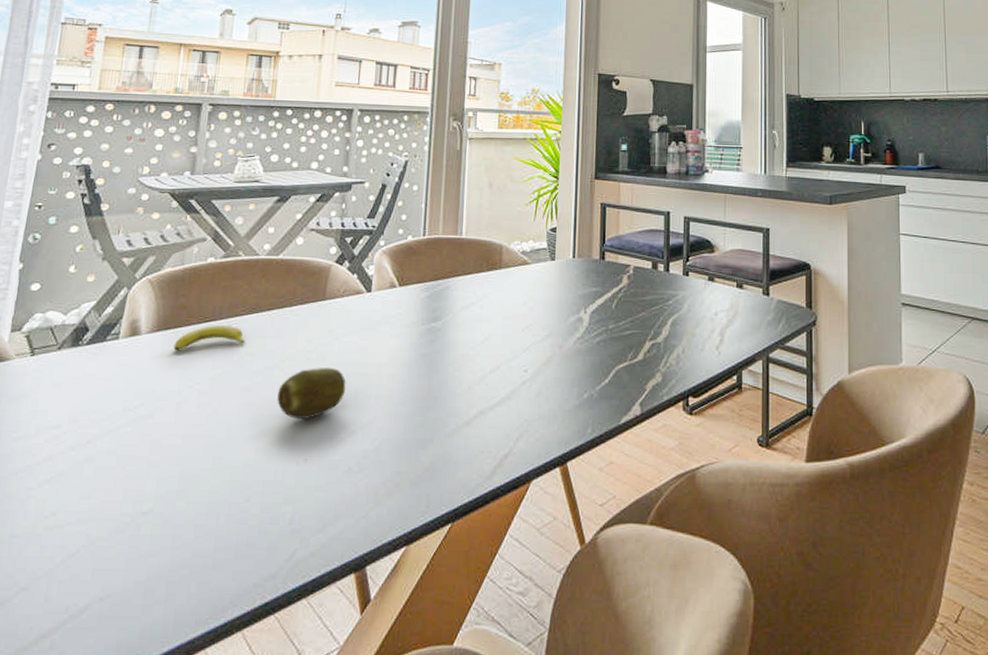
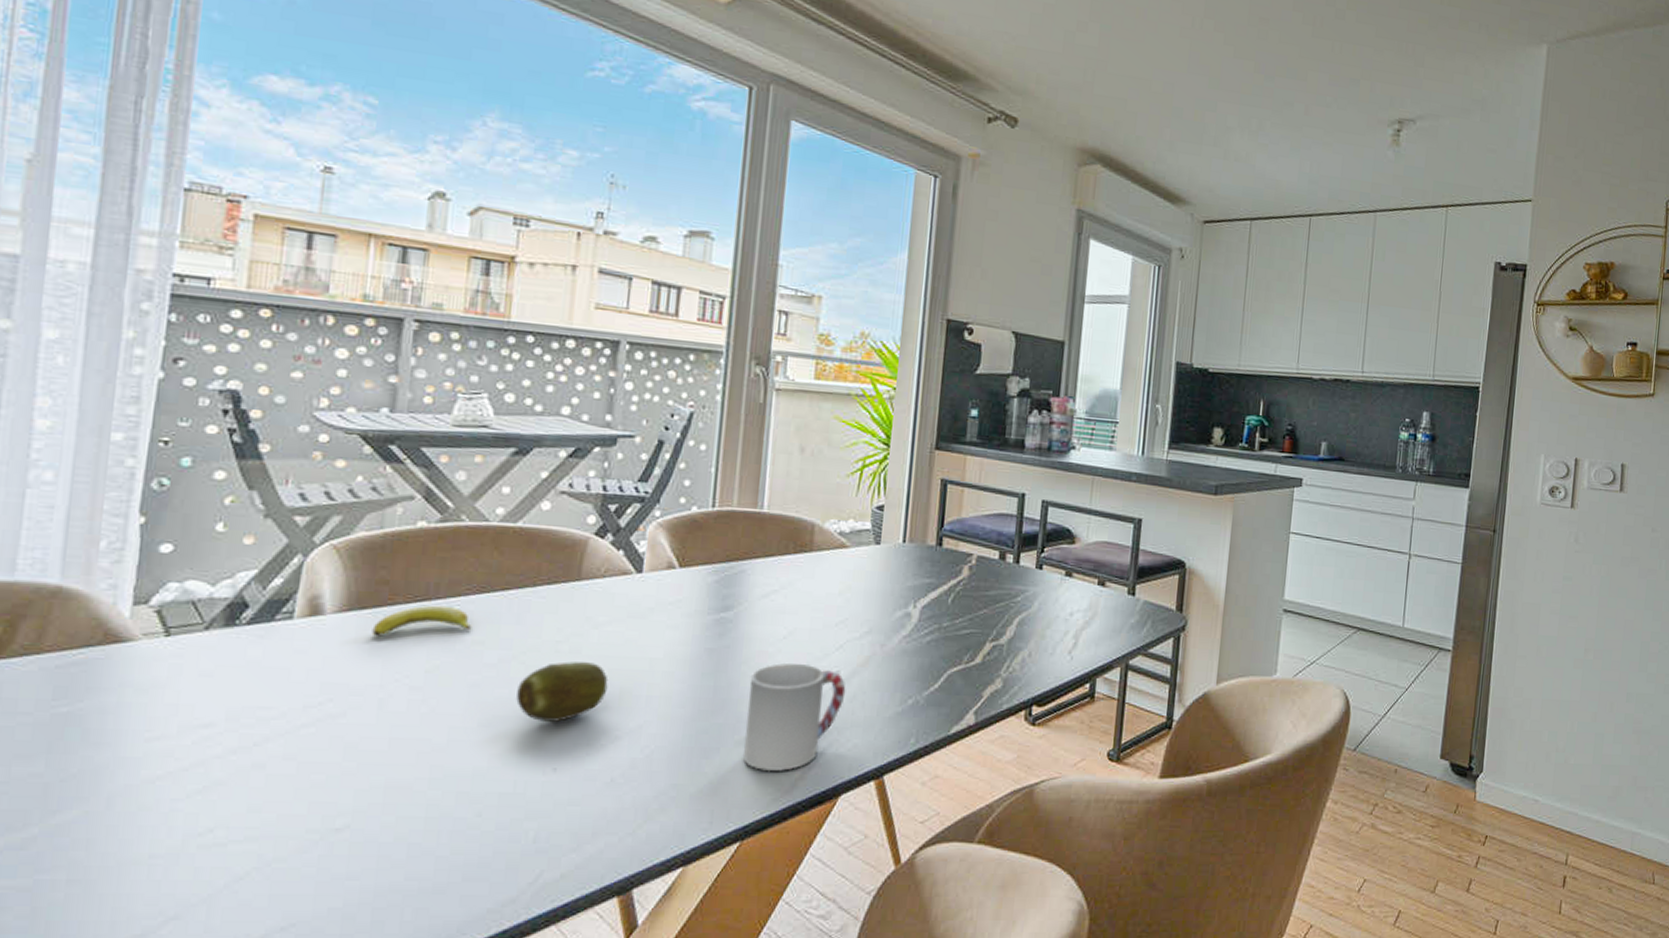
cup: none [452,365,533,460] -> present [743,663,846,772]

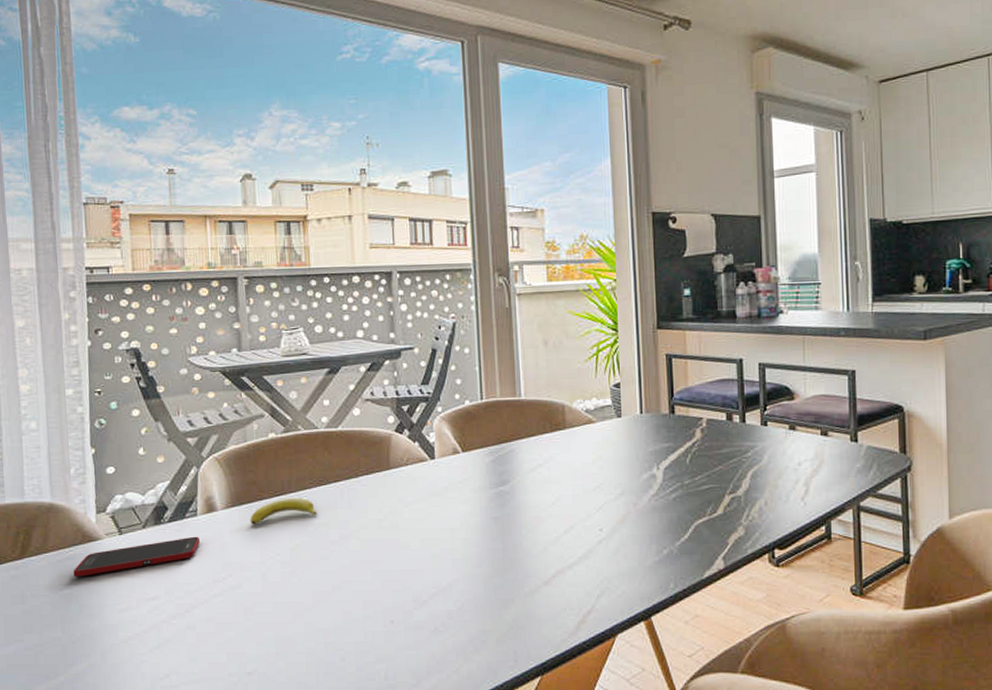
cell phone: none [79,645,291,690] -> present [73,536,200,577]
fruit: present [516,661,609,722] -> none [356,535,422,584]
cup: present [743,663,846,772] -> none [530,525,610,617]

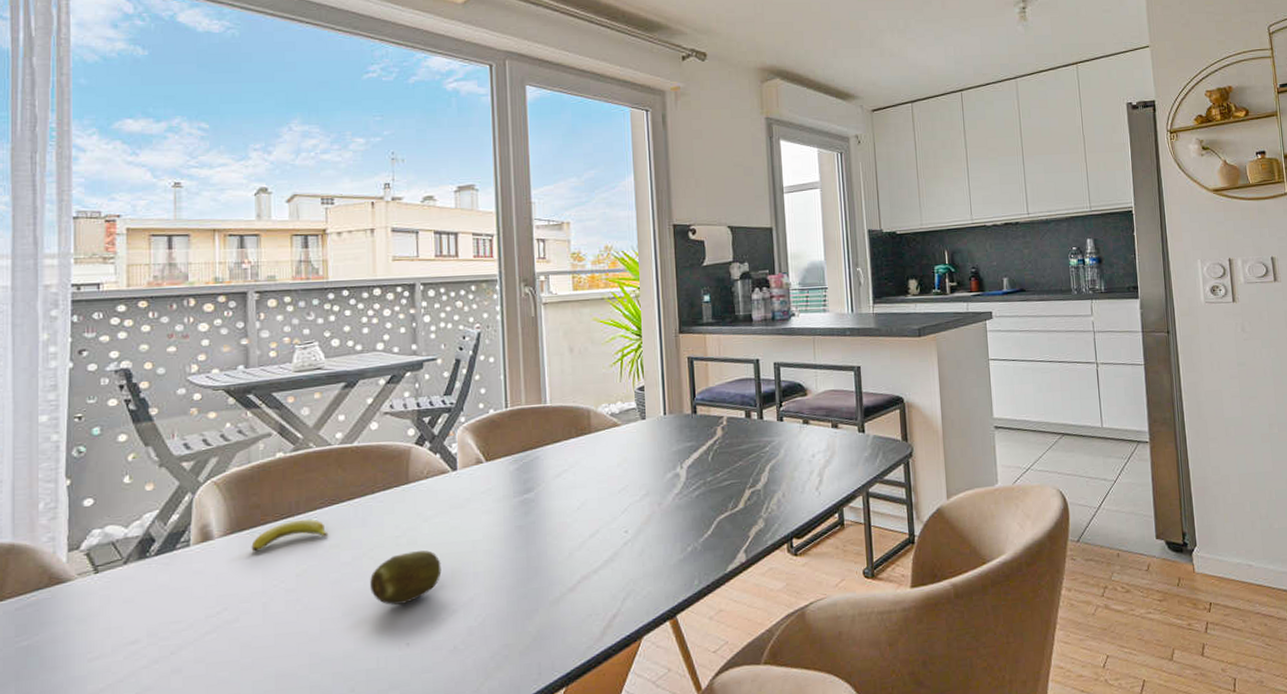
cell phone: present [73,536,200,577] -> none [34,568,191,626]
fruit: none [356,535,422,584] -> present [370,550,442,605]

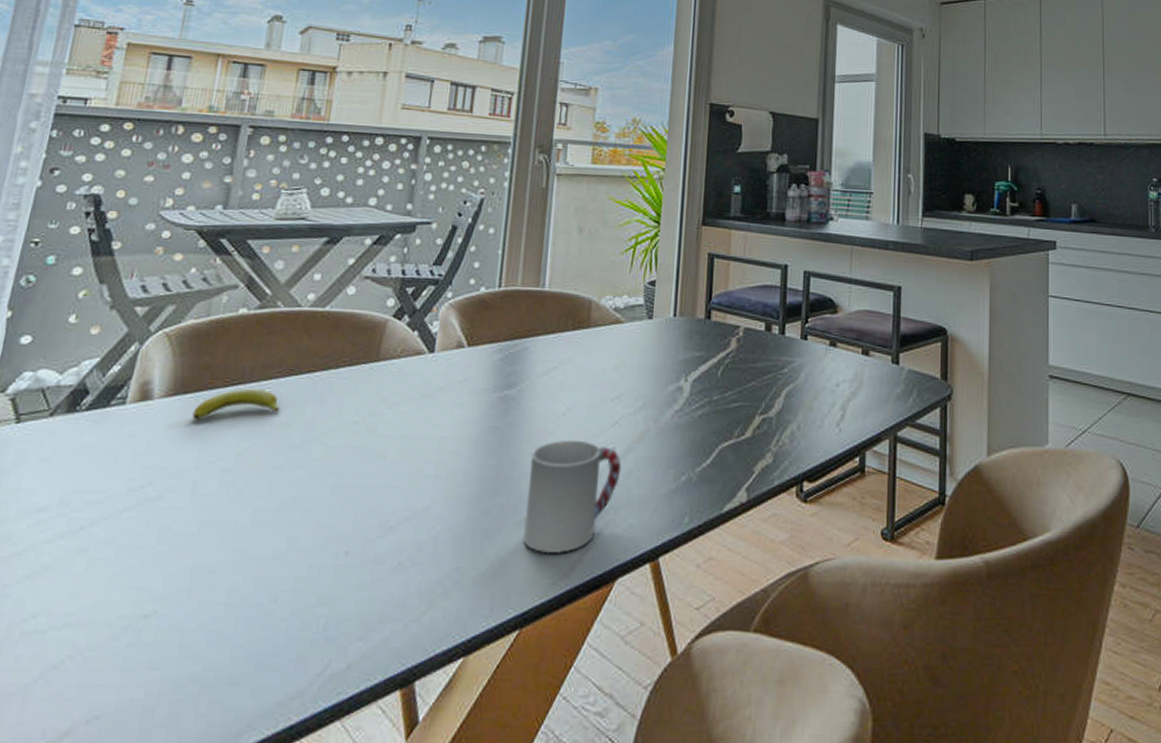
fruit: present [370,550,442,605] -> none [315,442,400,503]
cup: none [555,528,635,624] -> present [524,441,622,554]

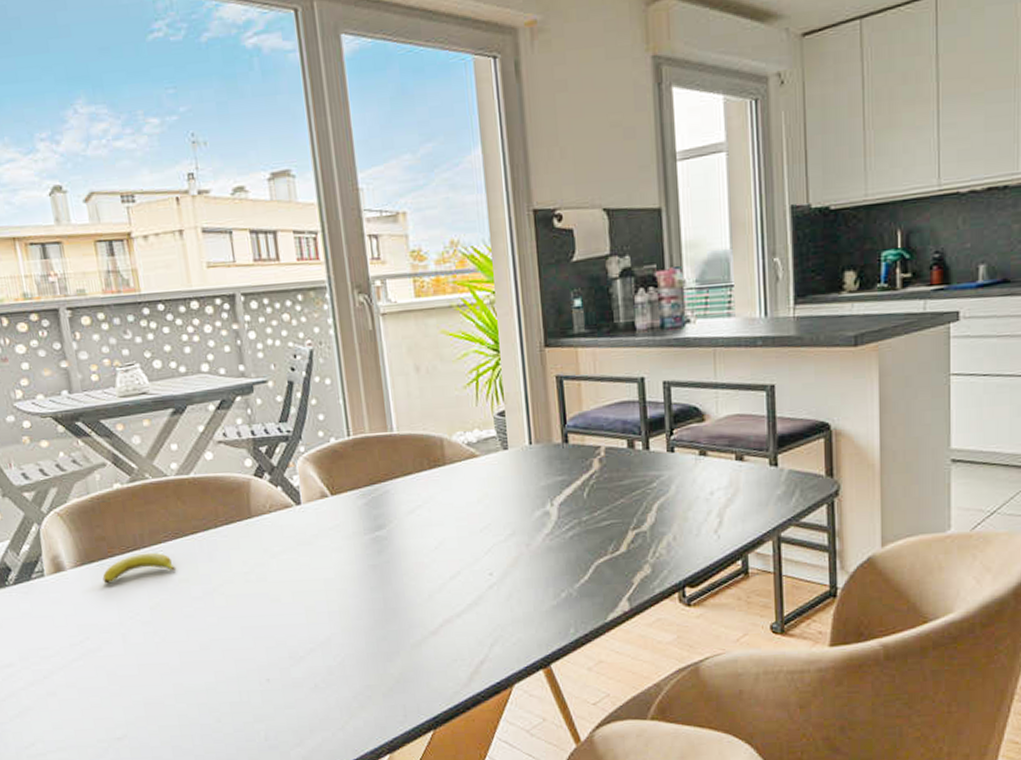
cup: present [524,441,622,554] -> none [413,570,502,669]

